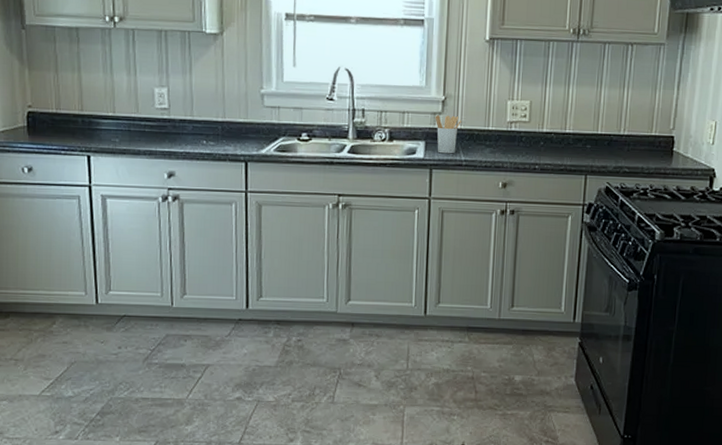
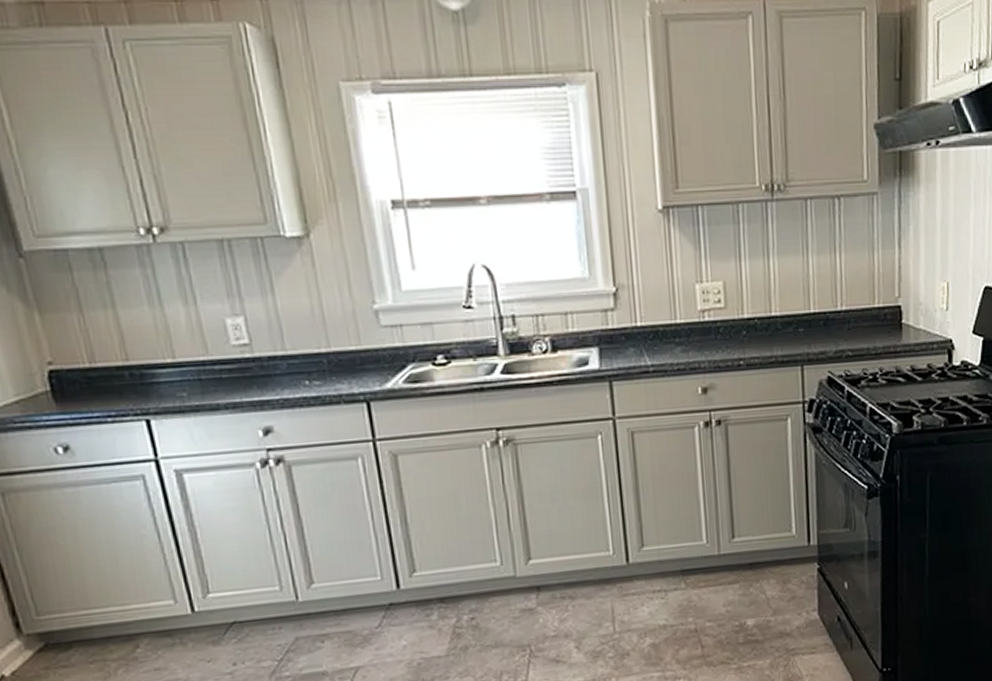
utensil holder: present [435,114,461,154] -> none [607,311,641,360]

